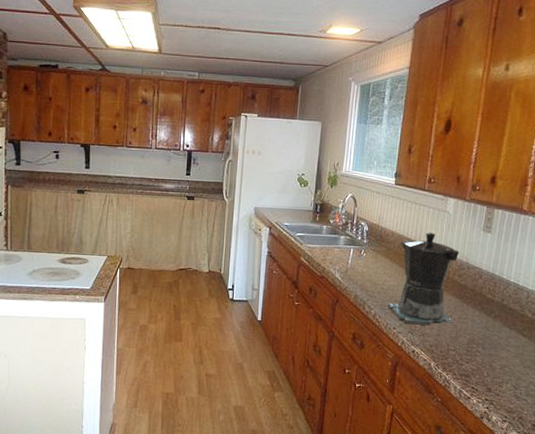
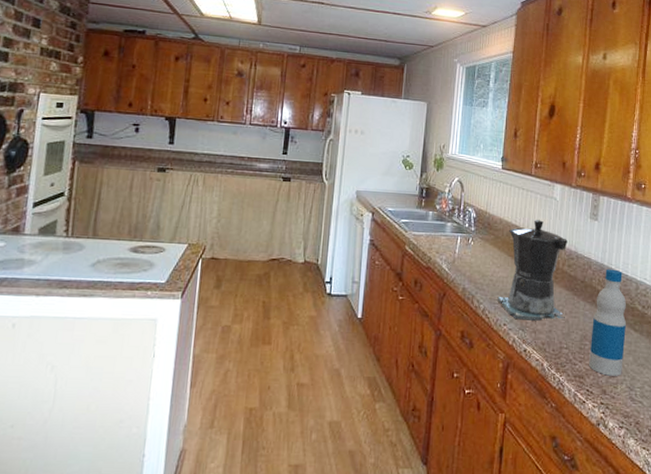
bottle: none [475,278,516,376] -> present [589,269,626,376]

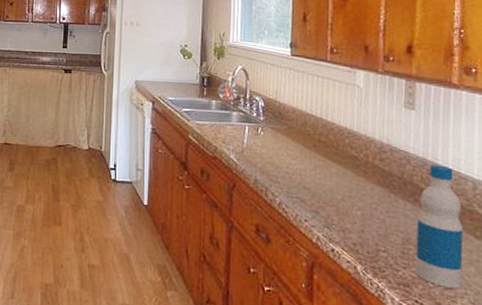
coffee maker: present [497,220,568,321] -> none [295,109,379,219]

